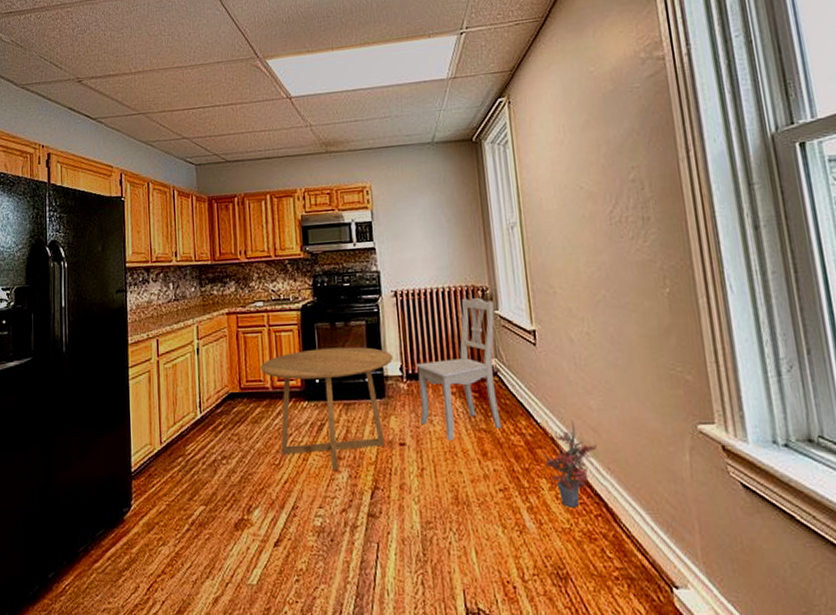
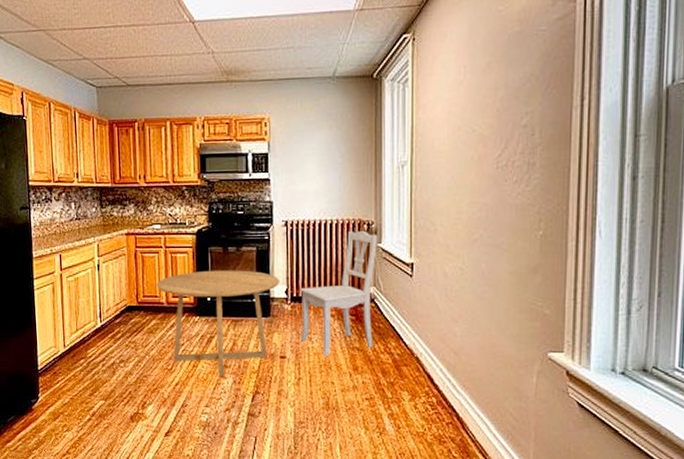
potted plant: present [541,419,597,508] -> none [406,343,455,416]

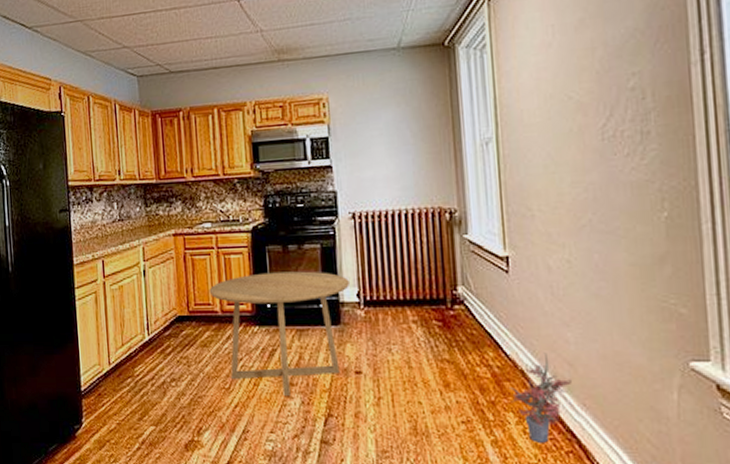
dining chair: present [300,230,378,357] -> none [374,220,467,371]
potted plant: none [406,343,455,416] -> present [509,352,571,443]

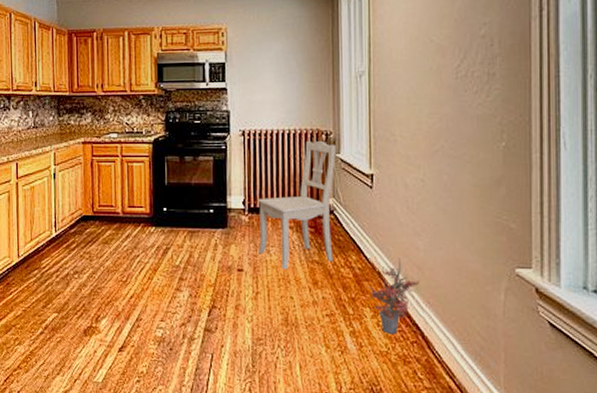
round table: present [209,271,351,397] -> none [112,180,238,290]
dining chair: none [374,220,467,371] -> present [257,140,337,270]

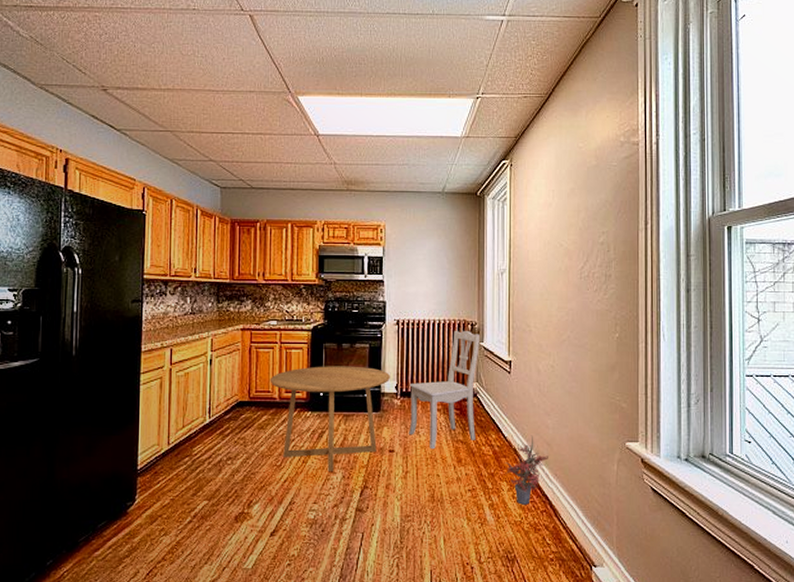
round table: none [112,180,238,290] -> present [270,366,391,472]

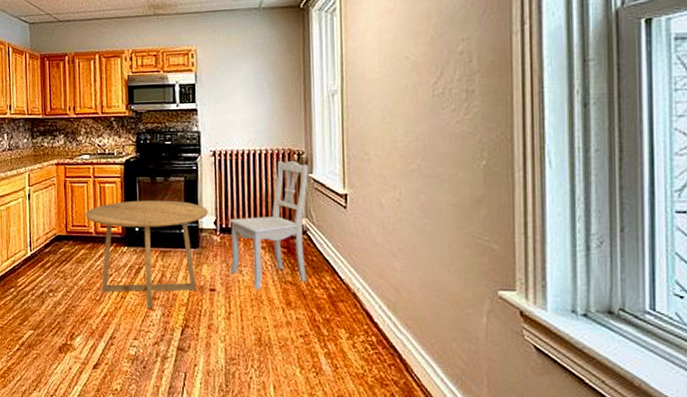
potted plant: present [505,435,548,505] -> none [343,278,396,356]

